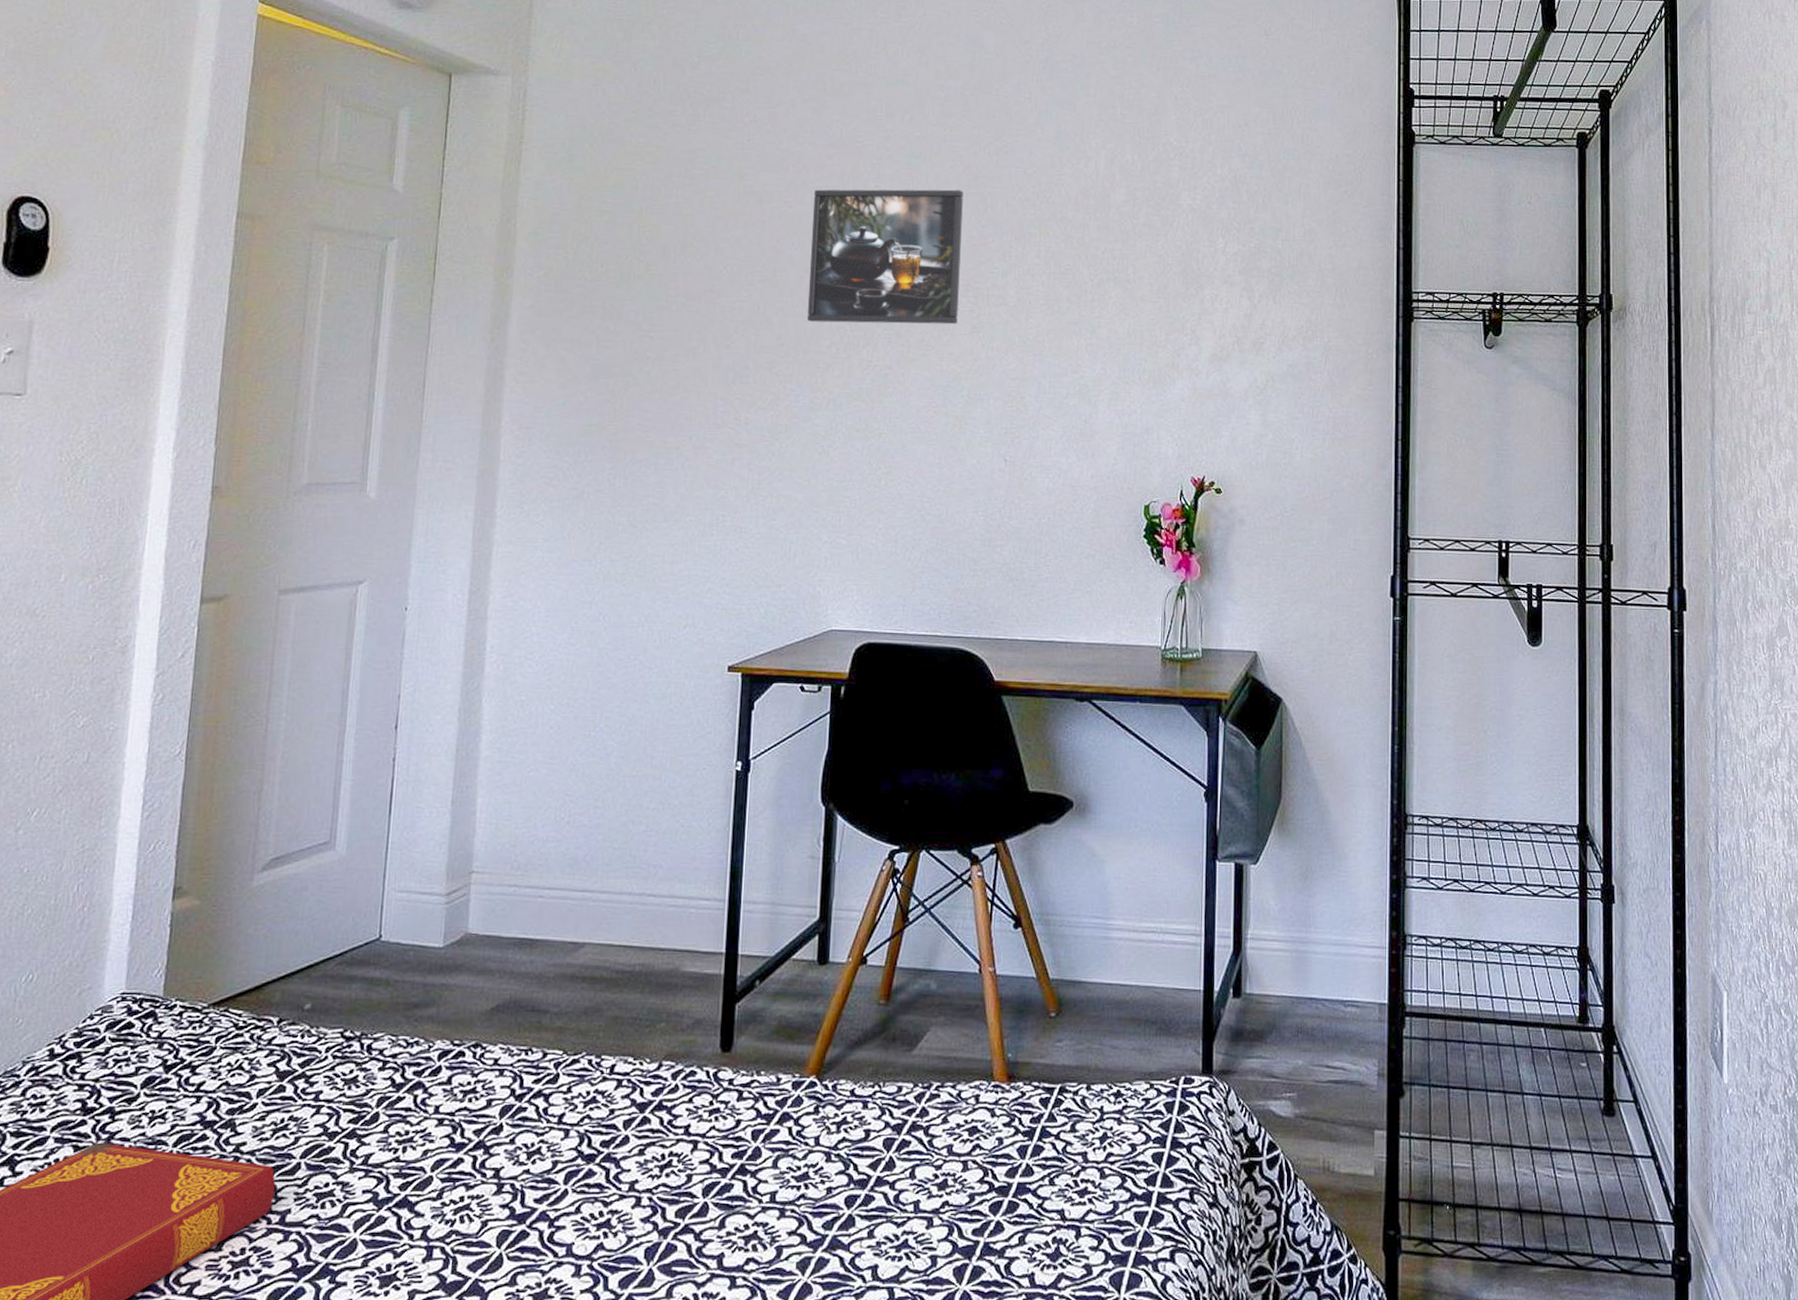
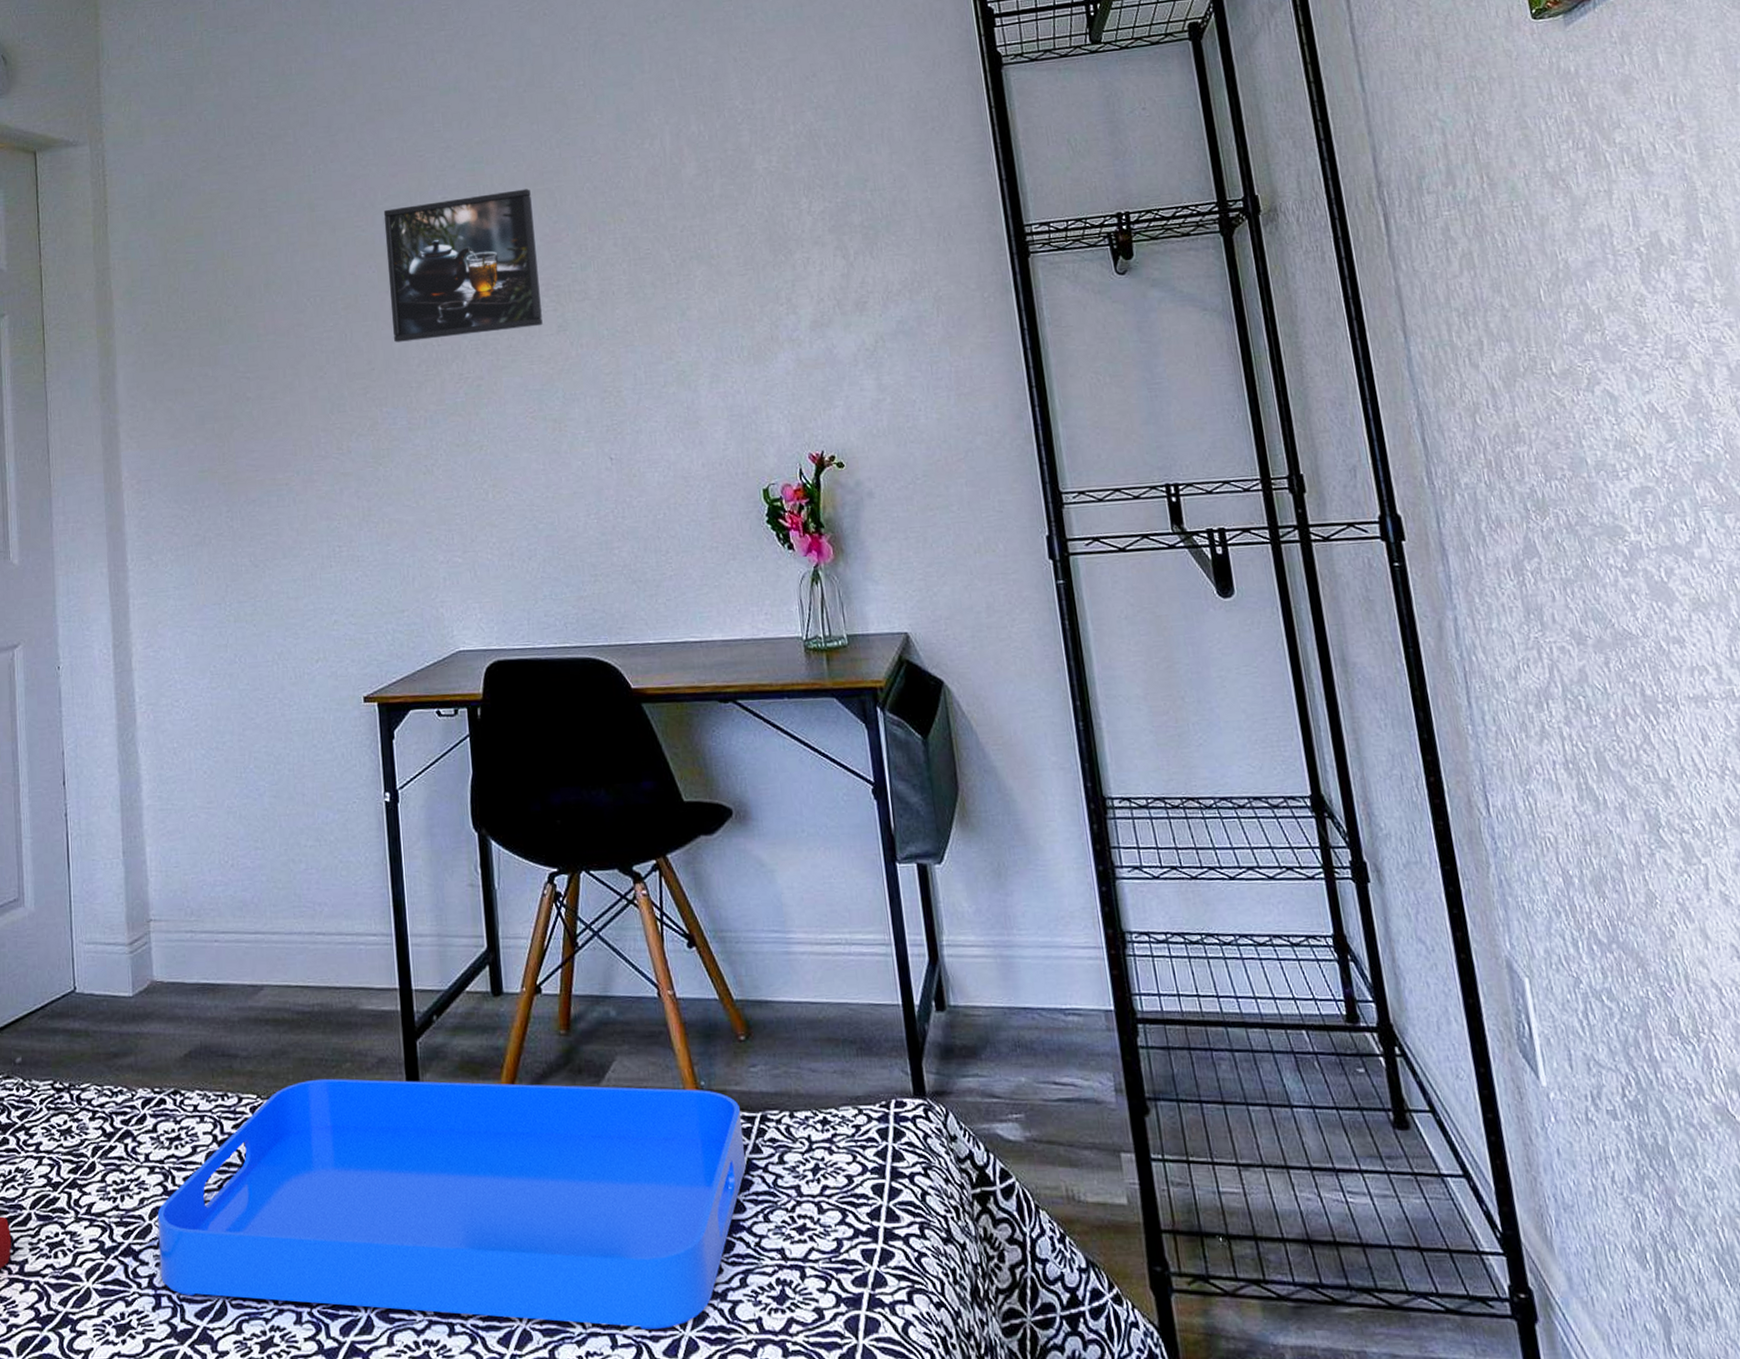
serving tray: none [435,1037,1041,1283] -> present [157,1078,746,1330]

